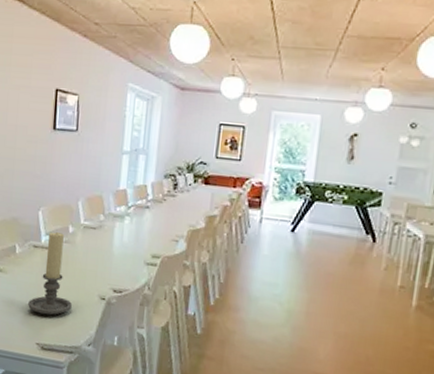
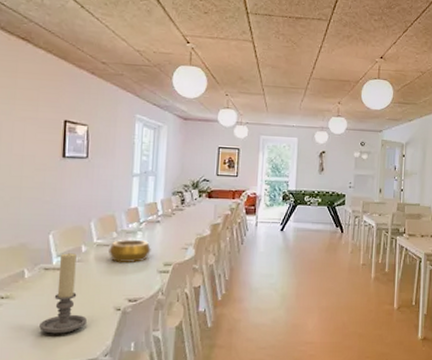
decorative bowl: none [95,223,139,251] -> present [109,239,151,262]

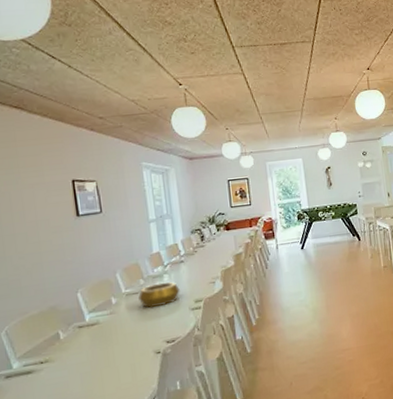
candle holder: present [39,253,87,334] -> none [83,306,129,388]

